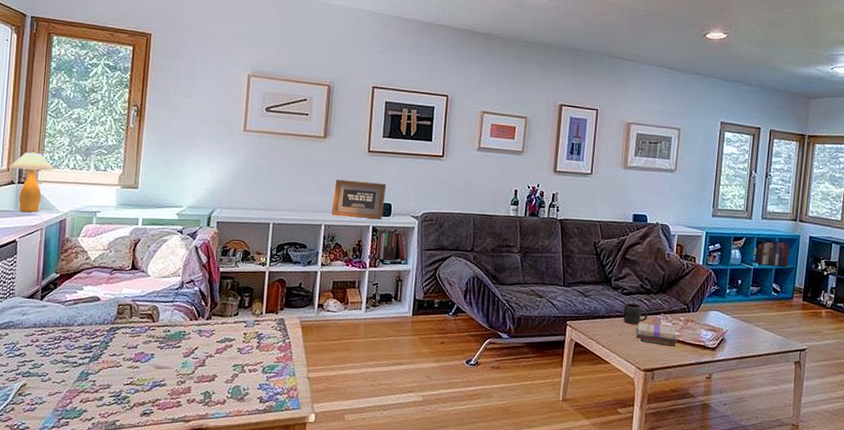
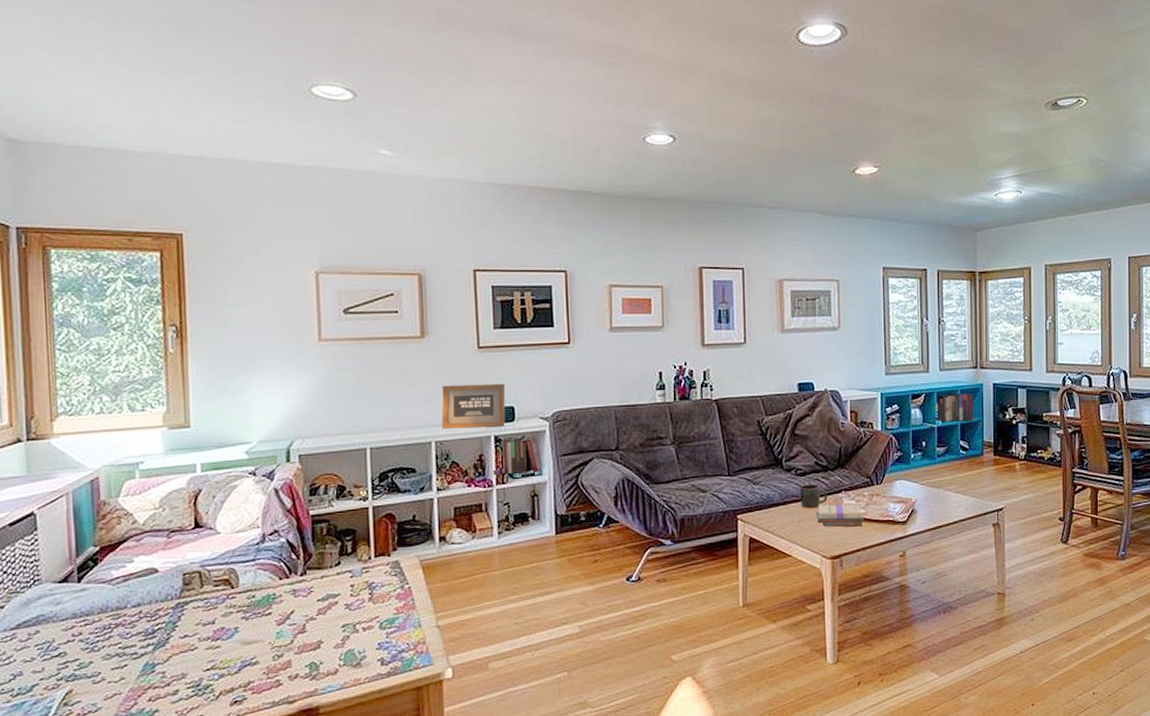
table lamp: present [9,147,55,213] -> none [11,393,76,476]

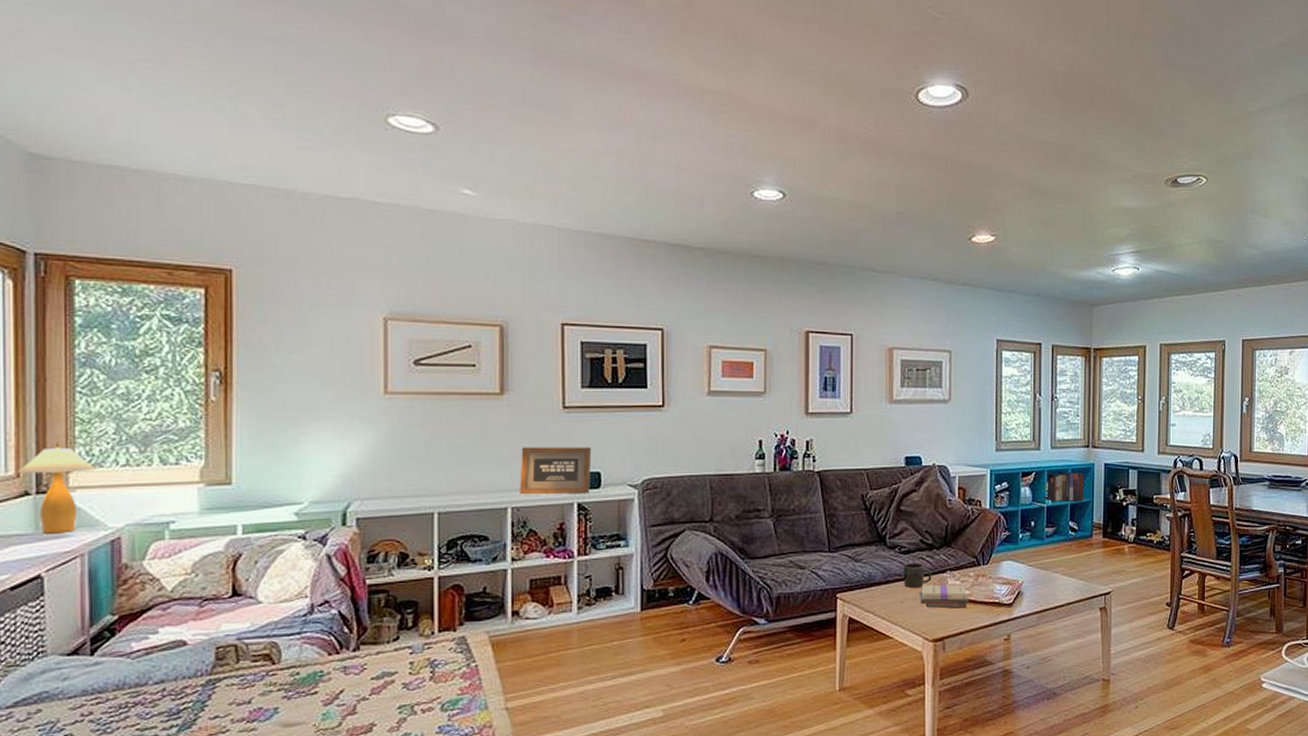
table lamp: none [11,393,76,476] -> present [18,440,96,534]
books: present [494,434,543,474] -> none [575,503,629,545]

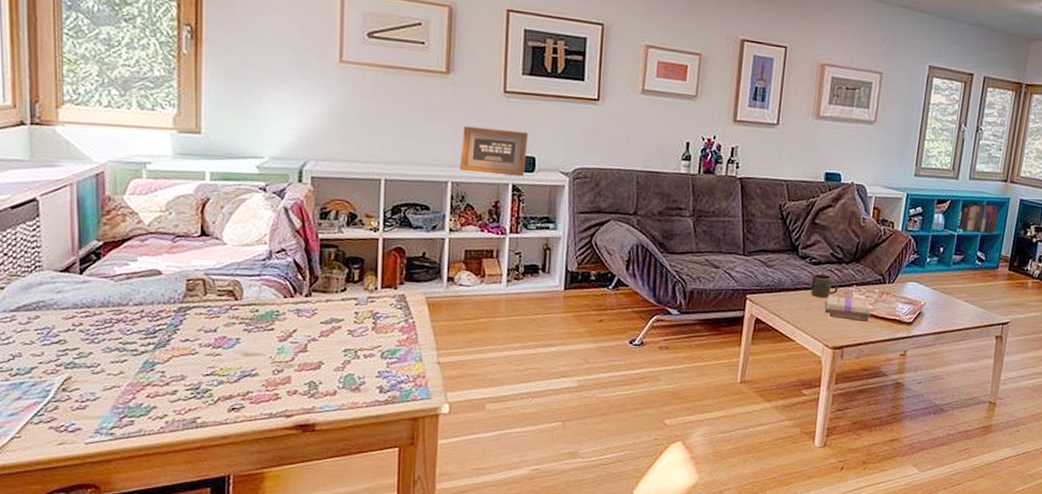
table lamp: present [18,440,96,534] -> none [15,77,82,163]

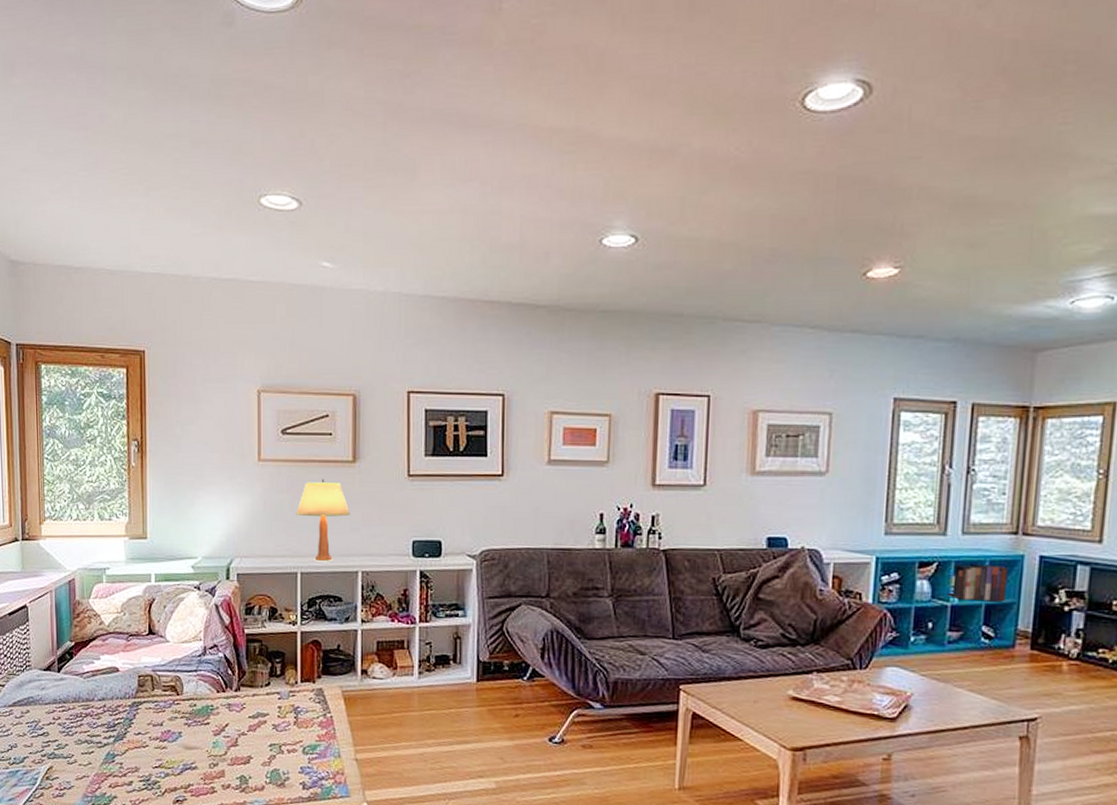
table lamp: none [381,86,441,170] -> present [296,478,350,561]
picture frame: present [460,126,529,177] -> none [369,513,434,562]
mug: present [810,273,839,299] -> none [758,658,794,689]
books: present [823,295,872,322] -> none [776,685,840,717]

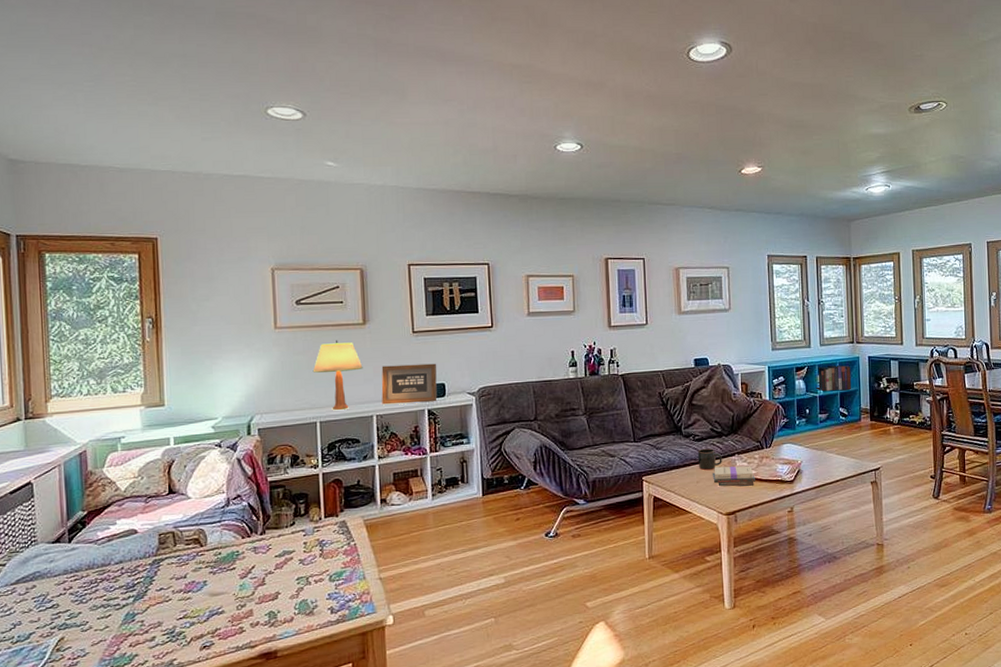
picture frame: none [369,513,434,562] -> present [381,363,438,405]
mug: none [758,658,794,689] -> present [697,448,722,471]
books: none [776,685,840,717] -> present [712,465,756,487]

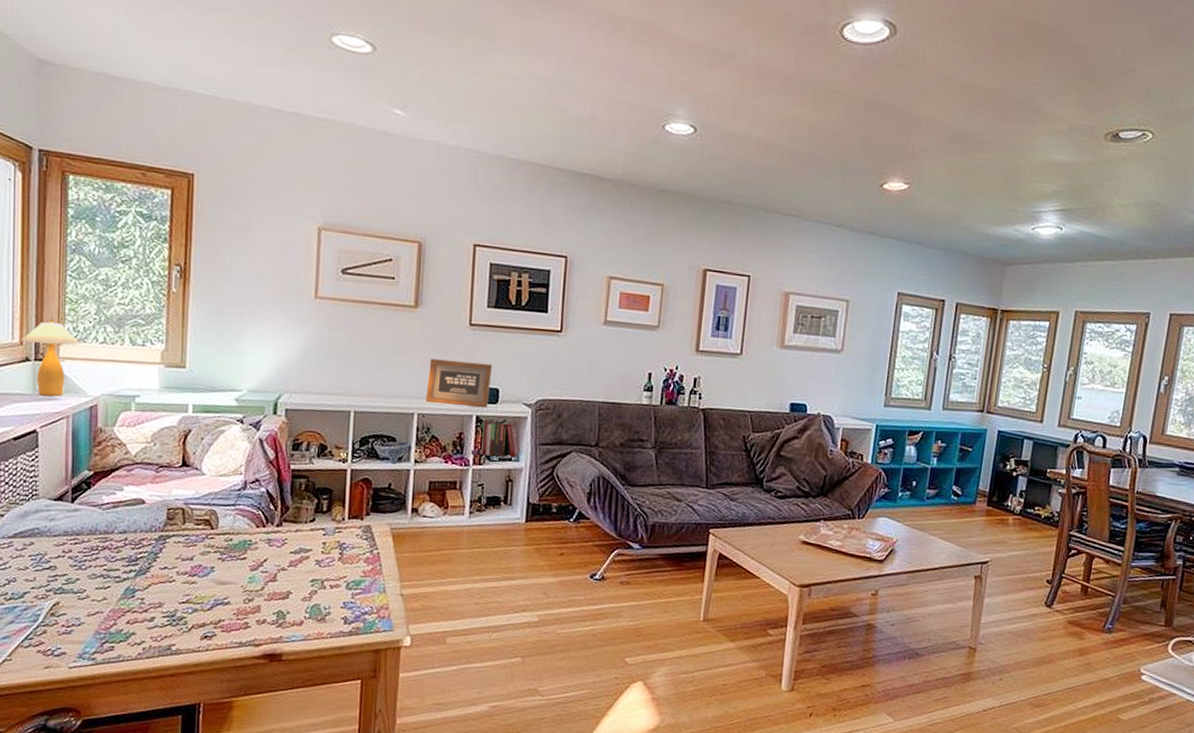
table lamp: none [12,378,67,450] -> present [22,316,81,397]
table lamp: present [312,339,363,410] -> none [352,320,409,402]
books: none [427,408,470,443] -> present [471,418,521,458]
mug: present [697,448,722,471] -> none [776,507,805,534]
books: present [712,465,756,487] -> none [790,531,841,559]
books: present [815,365,852,392] -> none [928,433,975,467]

